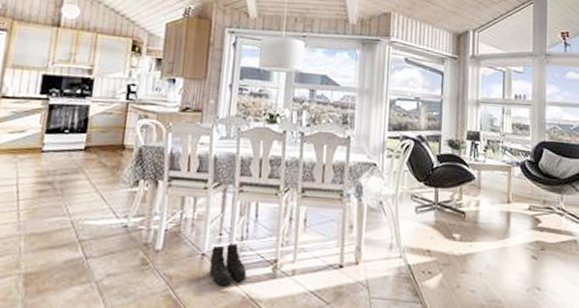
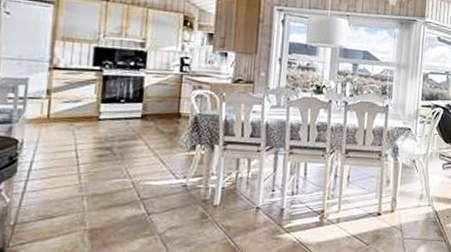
boots: present [209,242,247,286] -> none [263,197,297,234]

